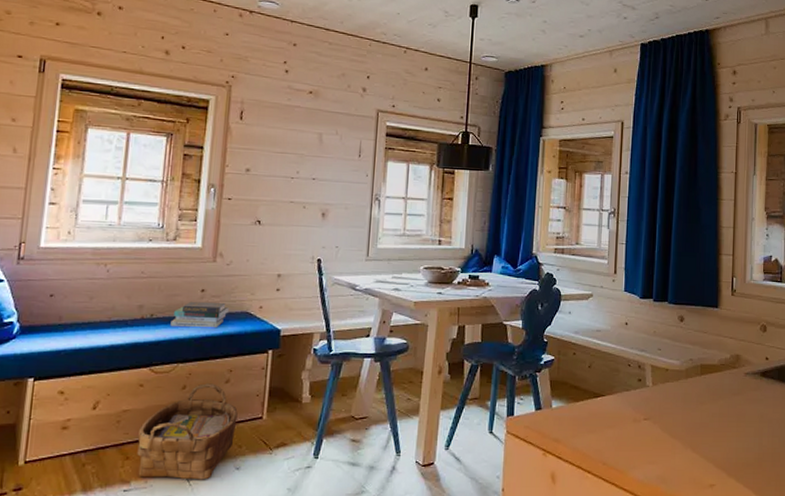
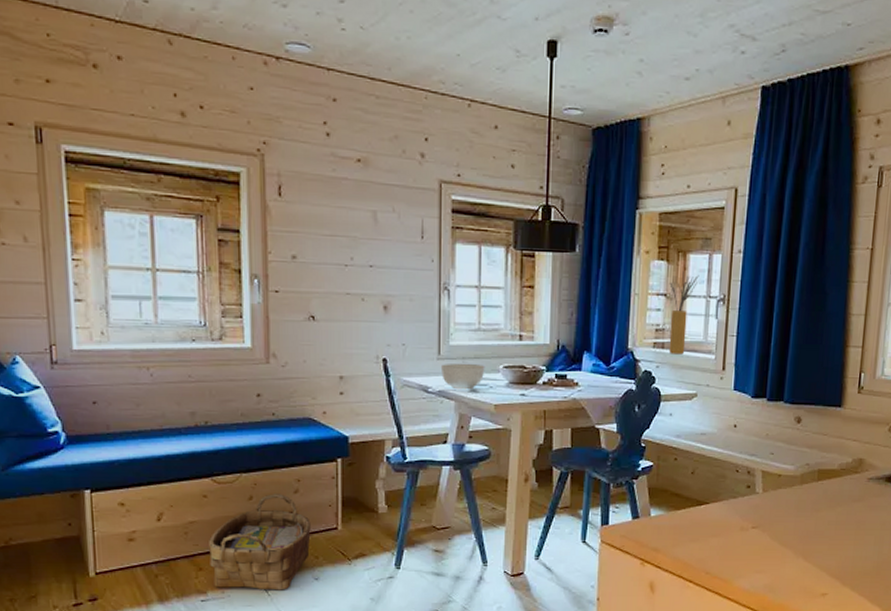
books: present [170,301,229,328] -> none [227,407,289,436]
bowl: none [368,264,408,288] -> present [440,364,485,390]
vase: none [568,188,593,259] -> present [669,270,699,355]

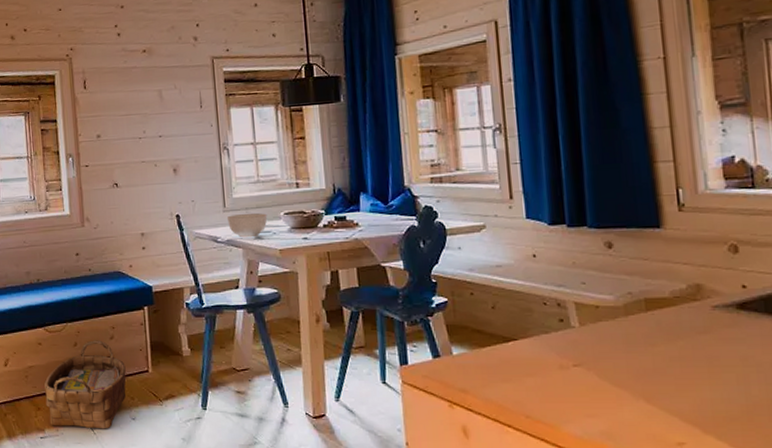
vase: present [669,270,699,355] -> none [439,105,470,188]

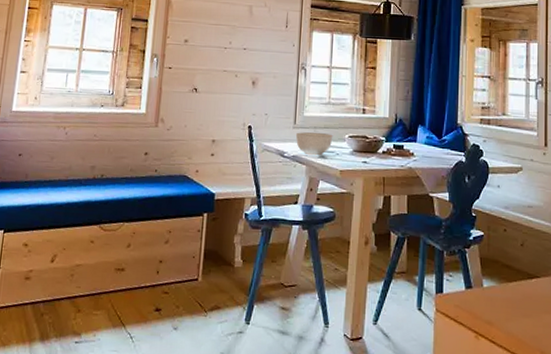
woven basket: present [44,340,126,429] -> none [87,243,176,338]

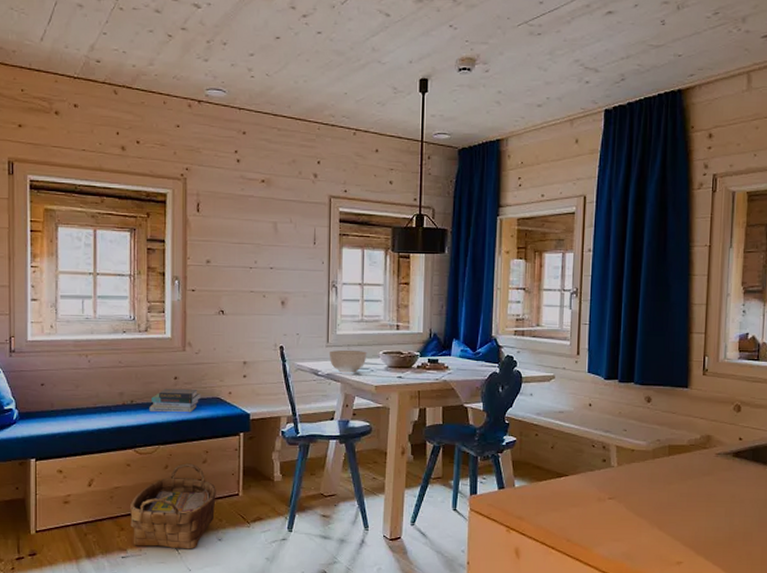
woven basket: none [87,243,176,338] -> present [130,463,216,549]
books: none [117,163,169,190] -> present [149,388,201,413]

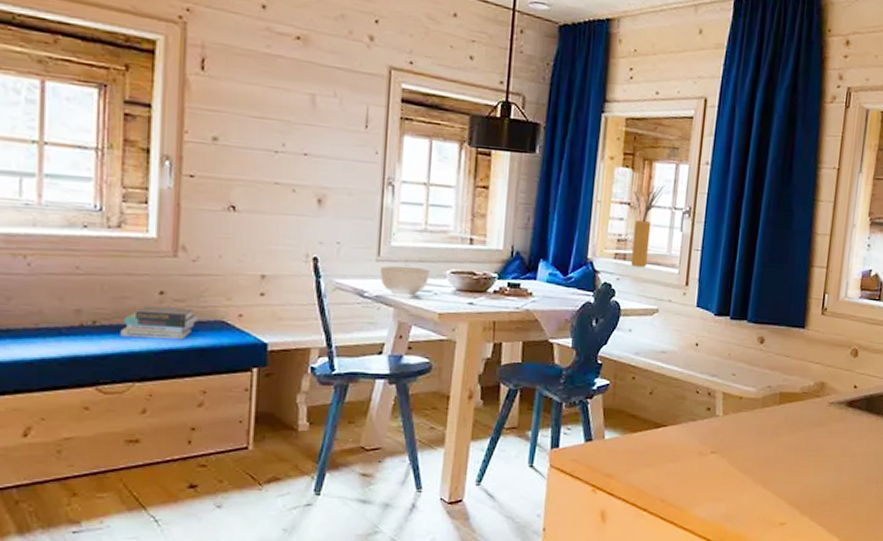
woven basket: present [130,463,216,549] -> none [87,407,216,520]
vase: none [528,268,554,341] -> present [630,179,665,267]

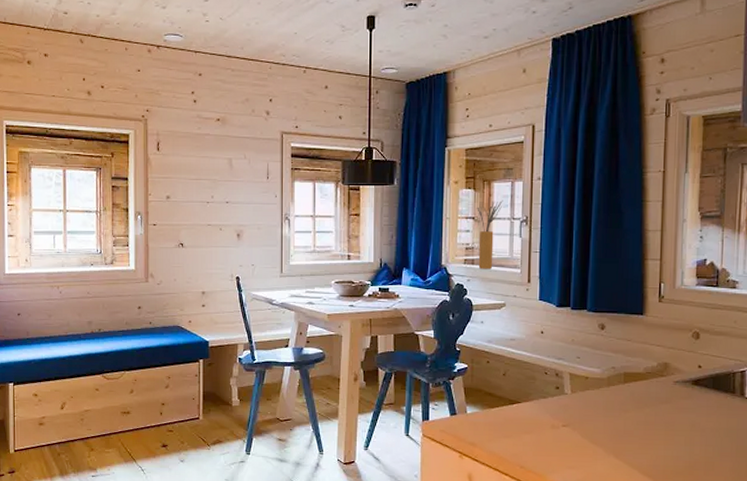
books: present [120,306,198,340] -> none [115,317,162,341]
bowl: present [379,266,430,296] -> none [282,280,320,302]

